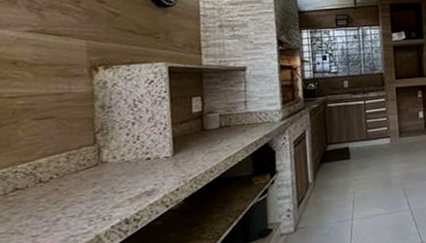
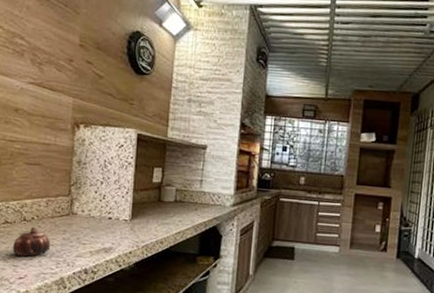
teapot: none [27,186,79,224] -> present [12,226,51,257]

